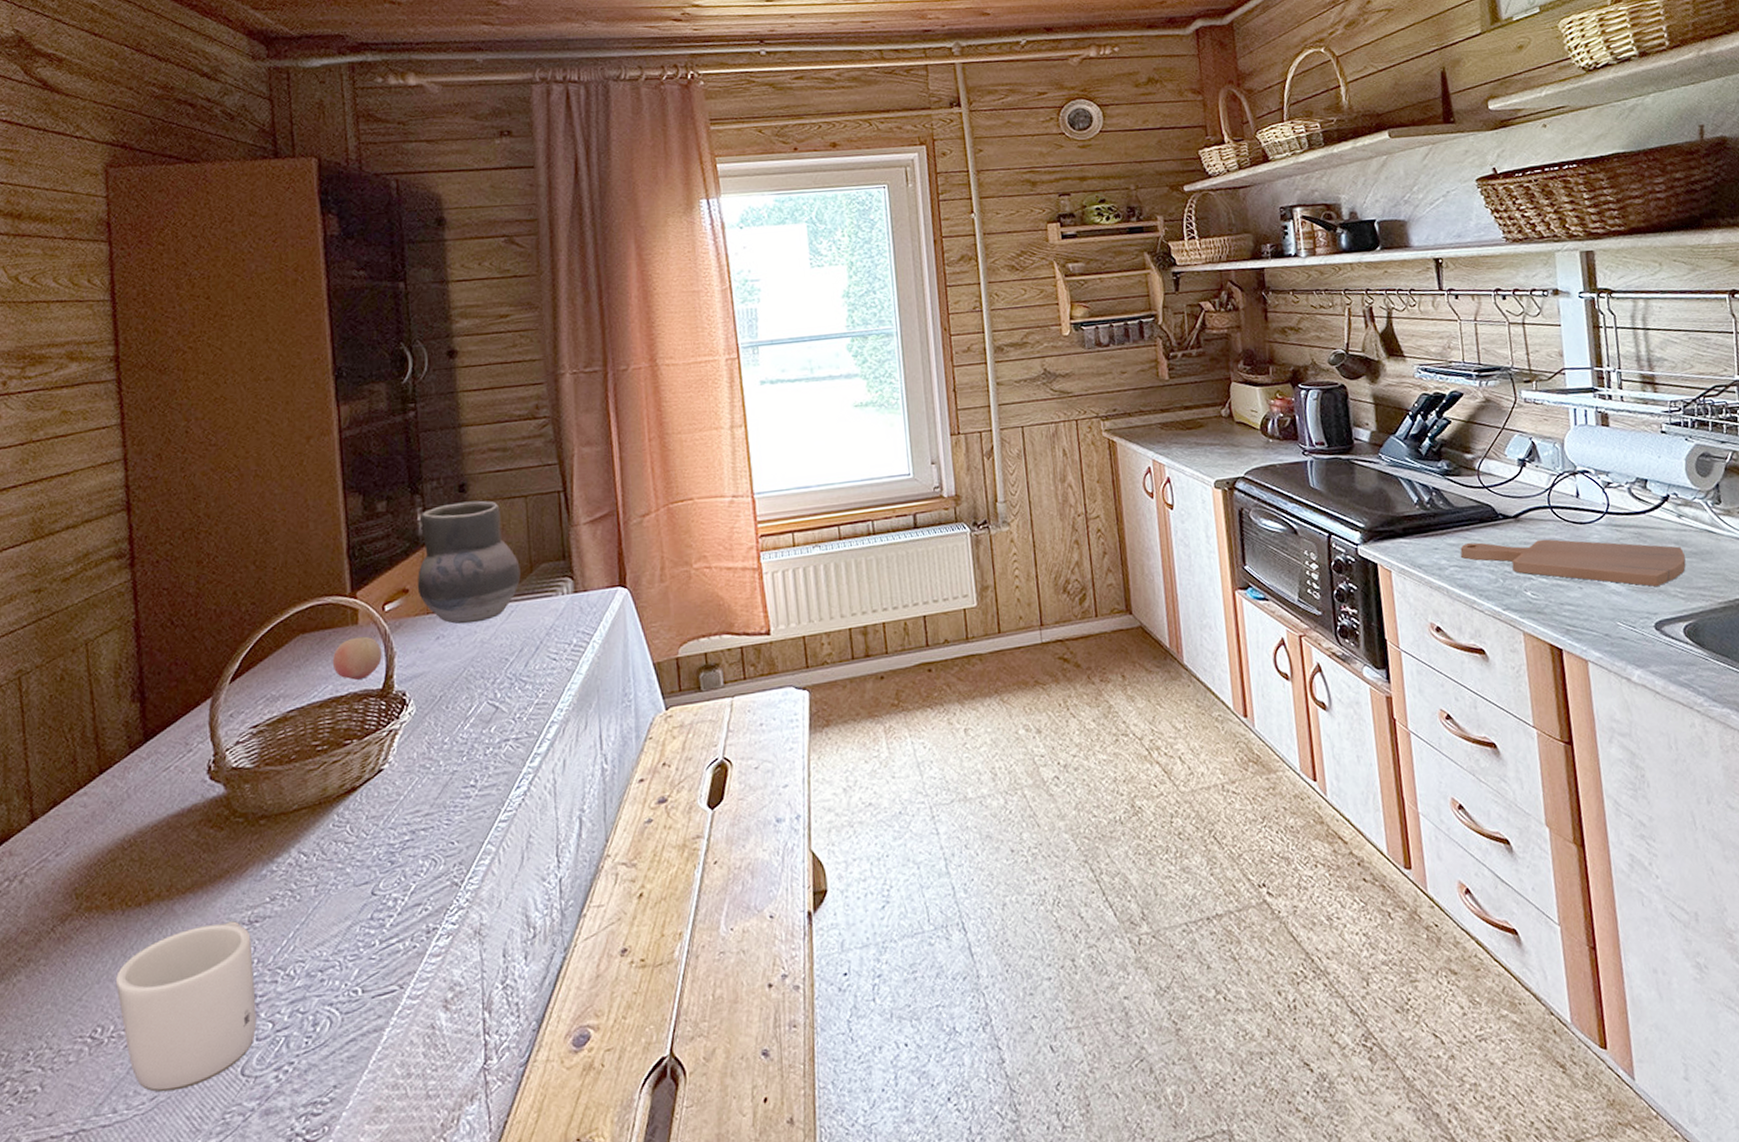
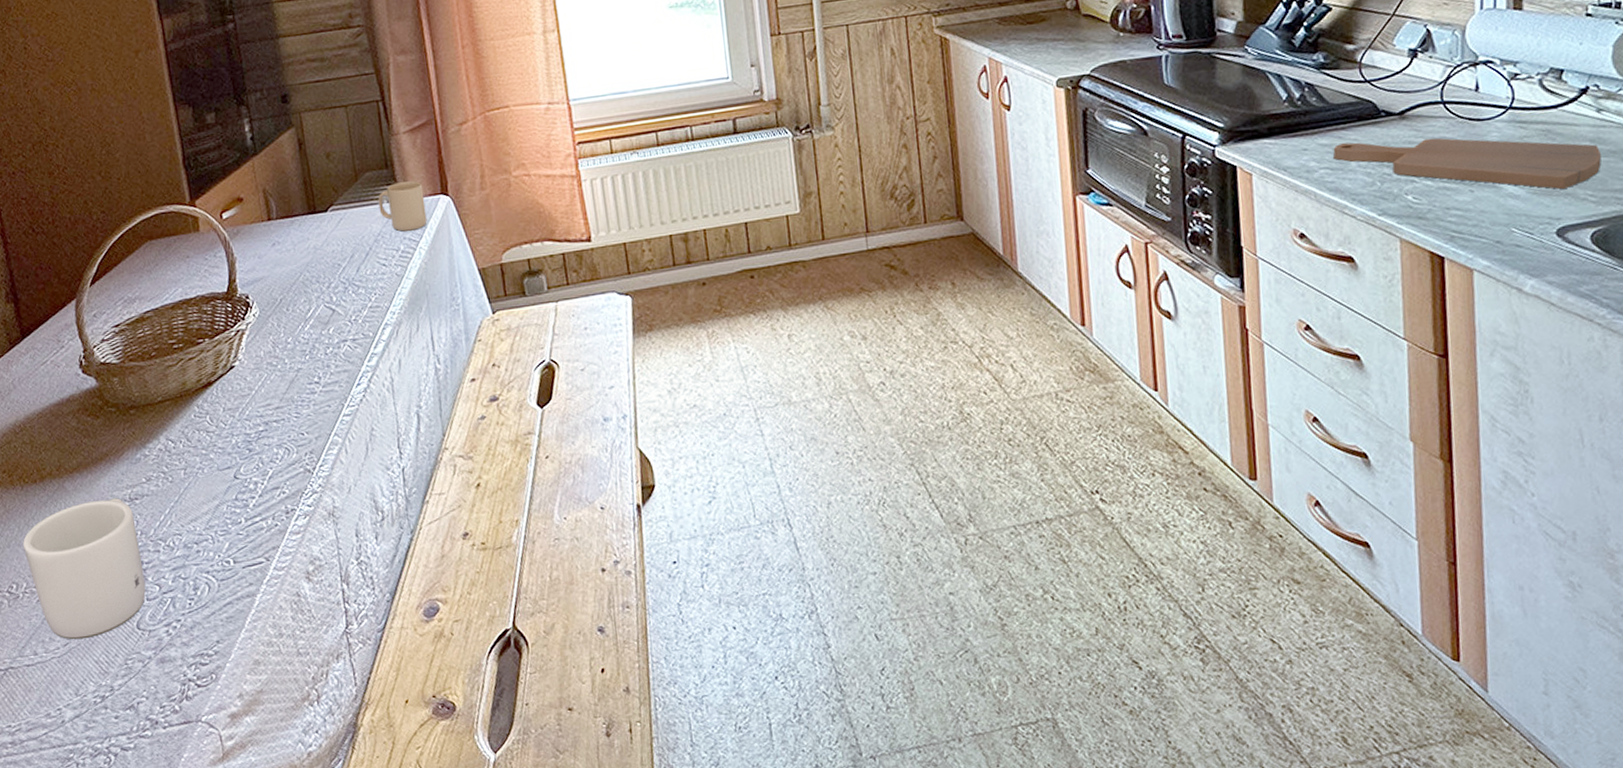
fruit: present [332,636,382,680] -> none [179,242,224,284]
ceramic jug: present [417,500,521,624] -> none [247,111,347,231]
cup: none [552,572,603,625] -> present [377,181,428,232]

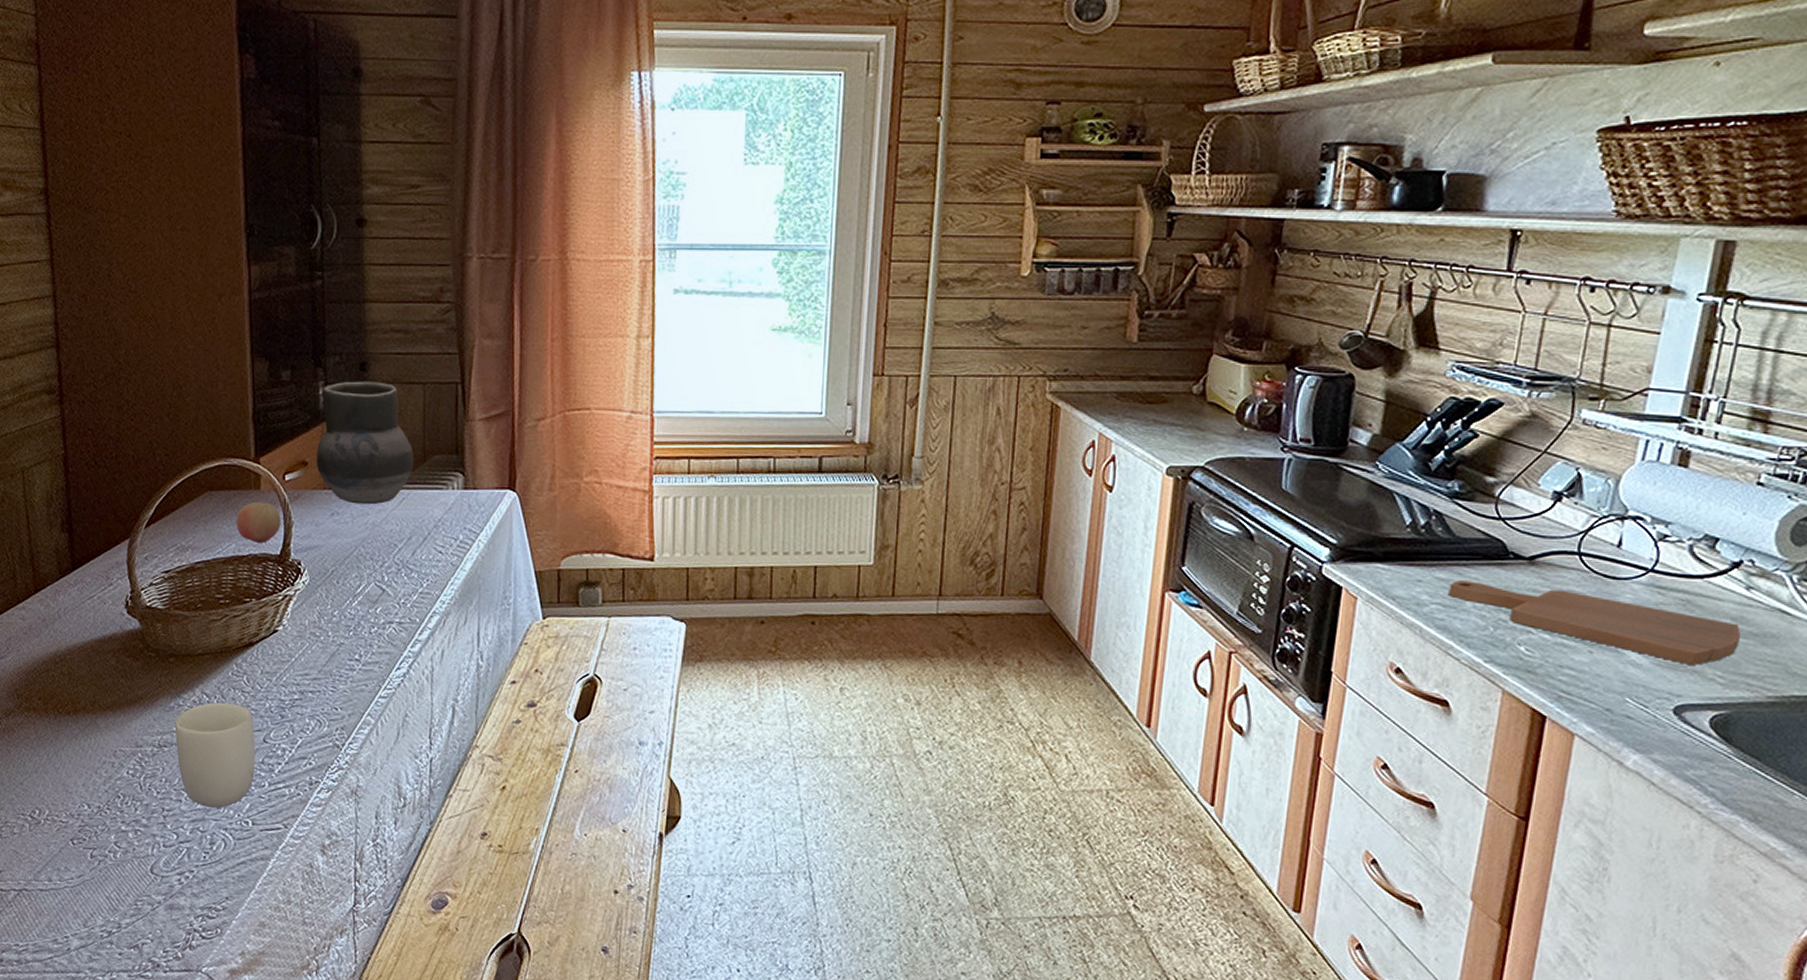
mug: present [23,498,146,640] -> none [50,741,164,874]
cup: none [143,445,230,553] -> present [174,702,256,808]
fruit: none [179,242,224,284] -> present [236,502,281,543]
ceramic jug: none [247,111,347,231] -> present [316,381,414,505]
cup: present [377,181,428,232] -> none [443,470,491,523]

